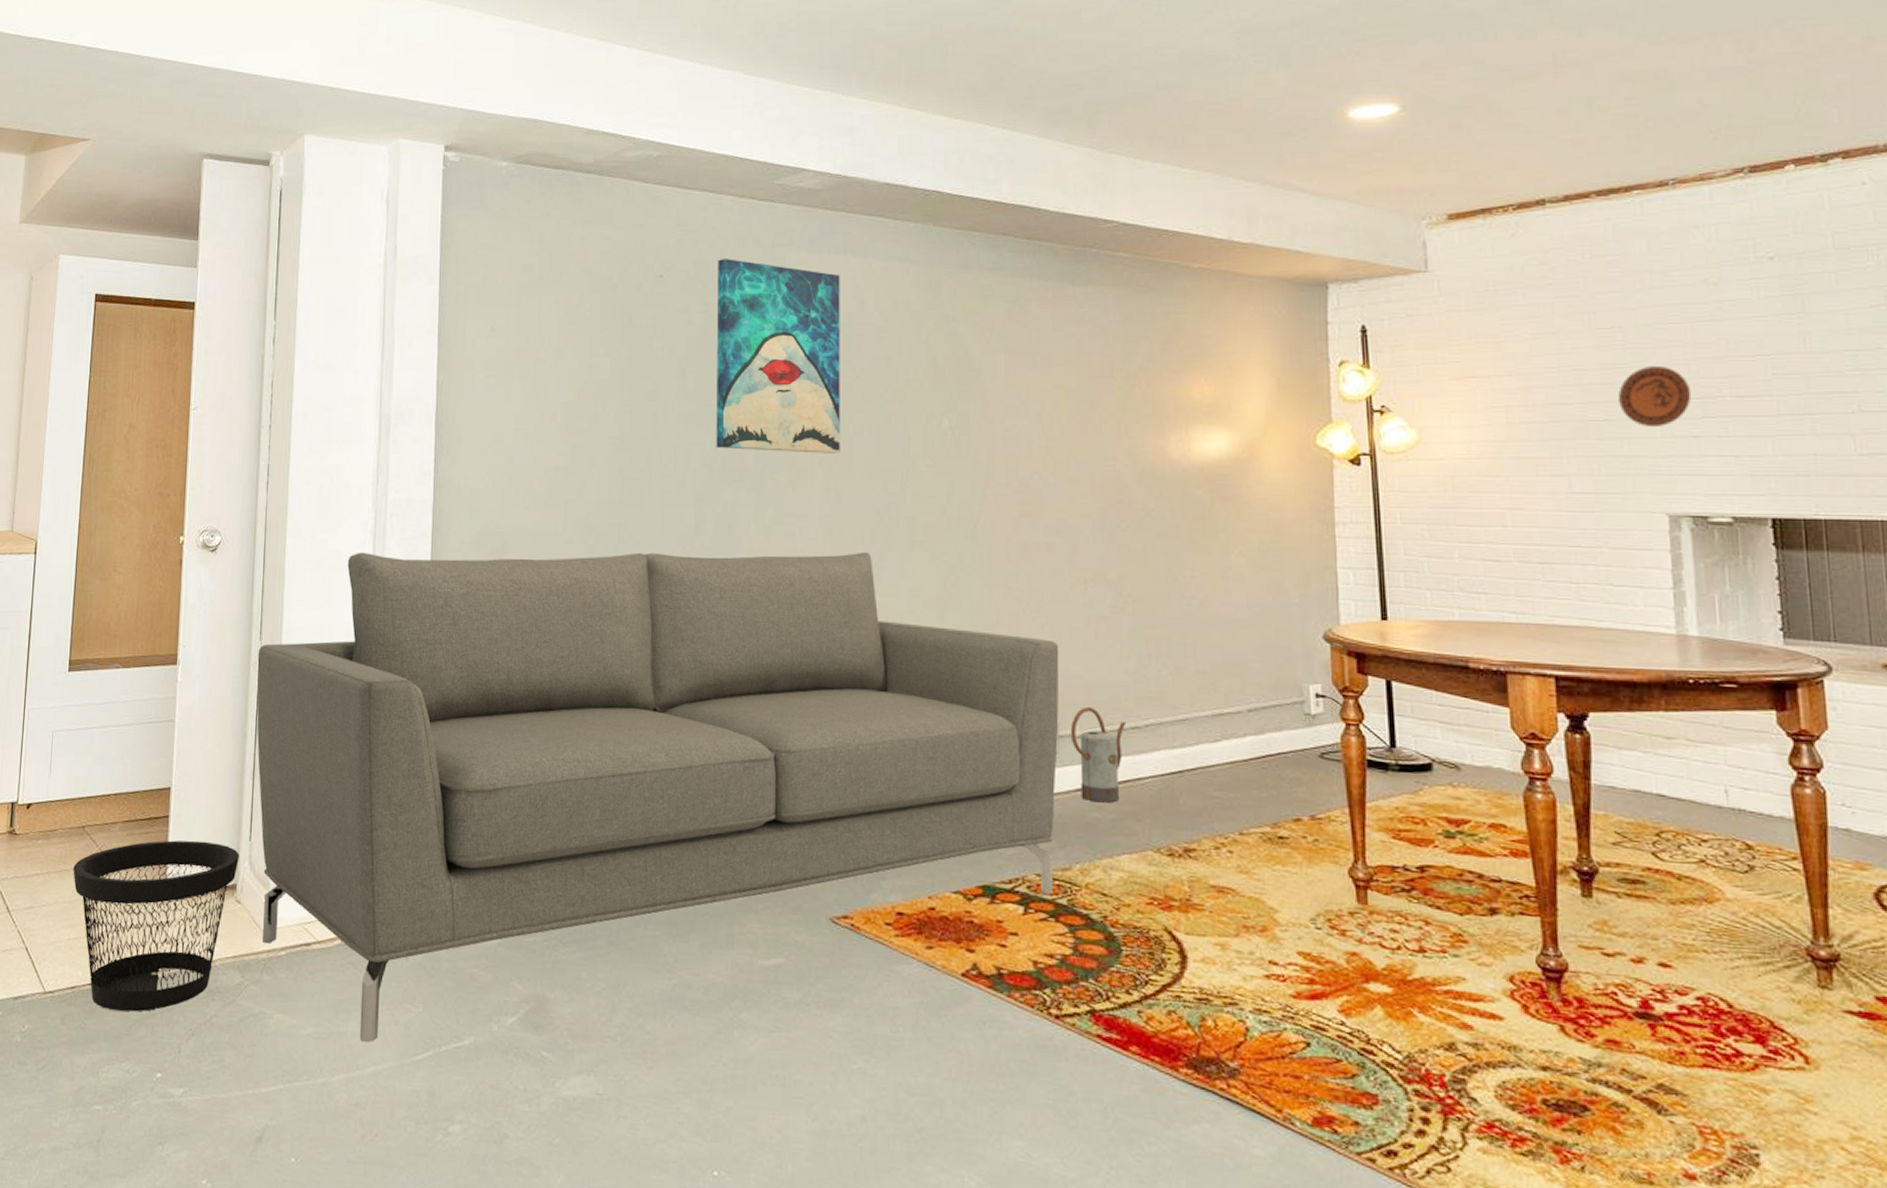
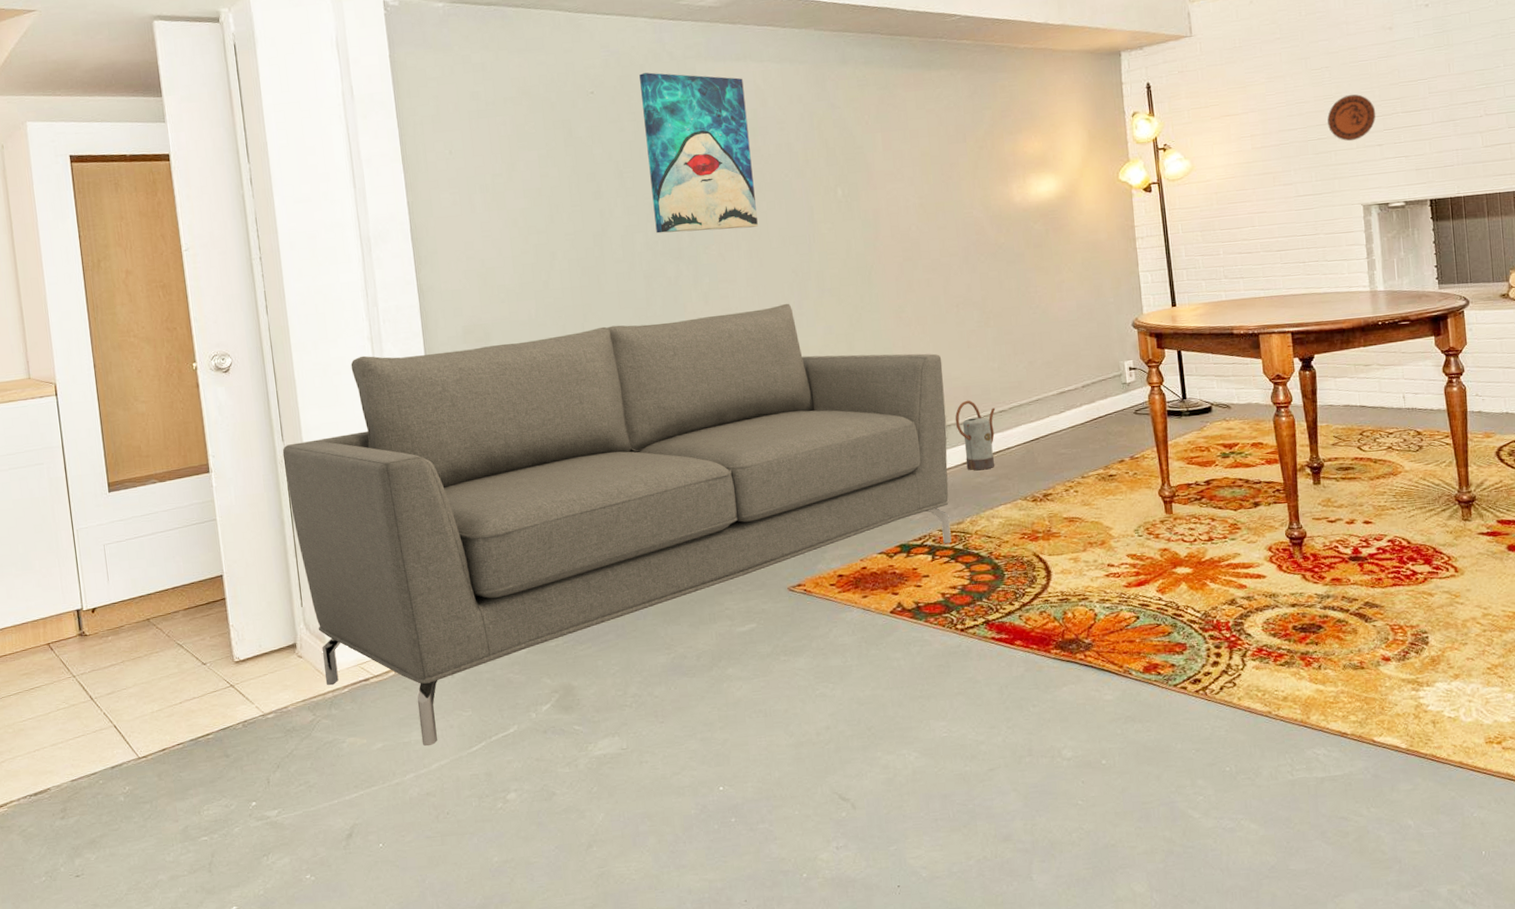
wastebasket: present [73,840,239,1012] -> none [145,613,295,761]

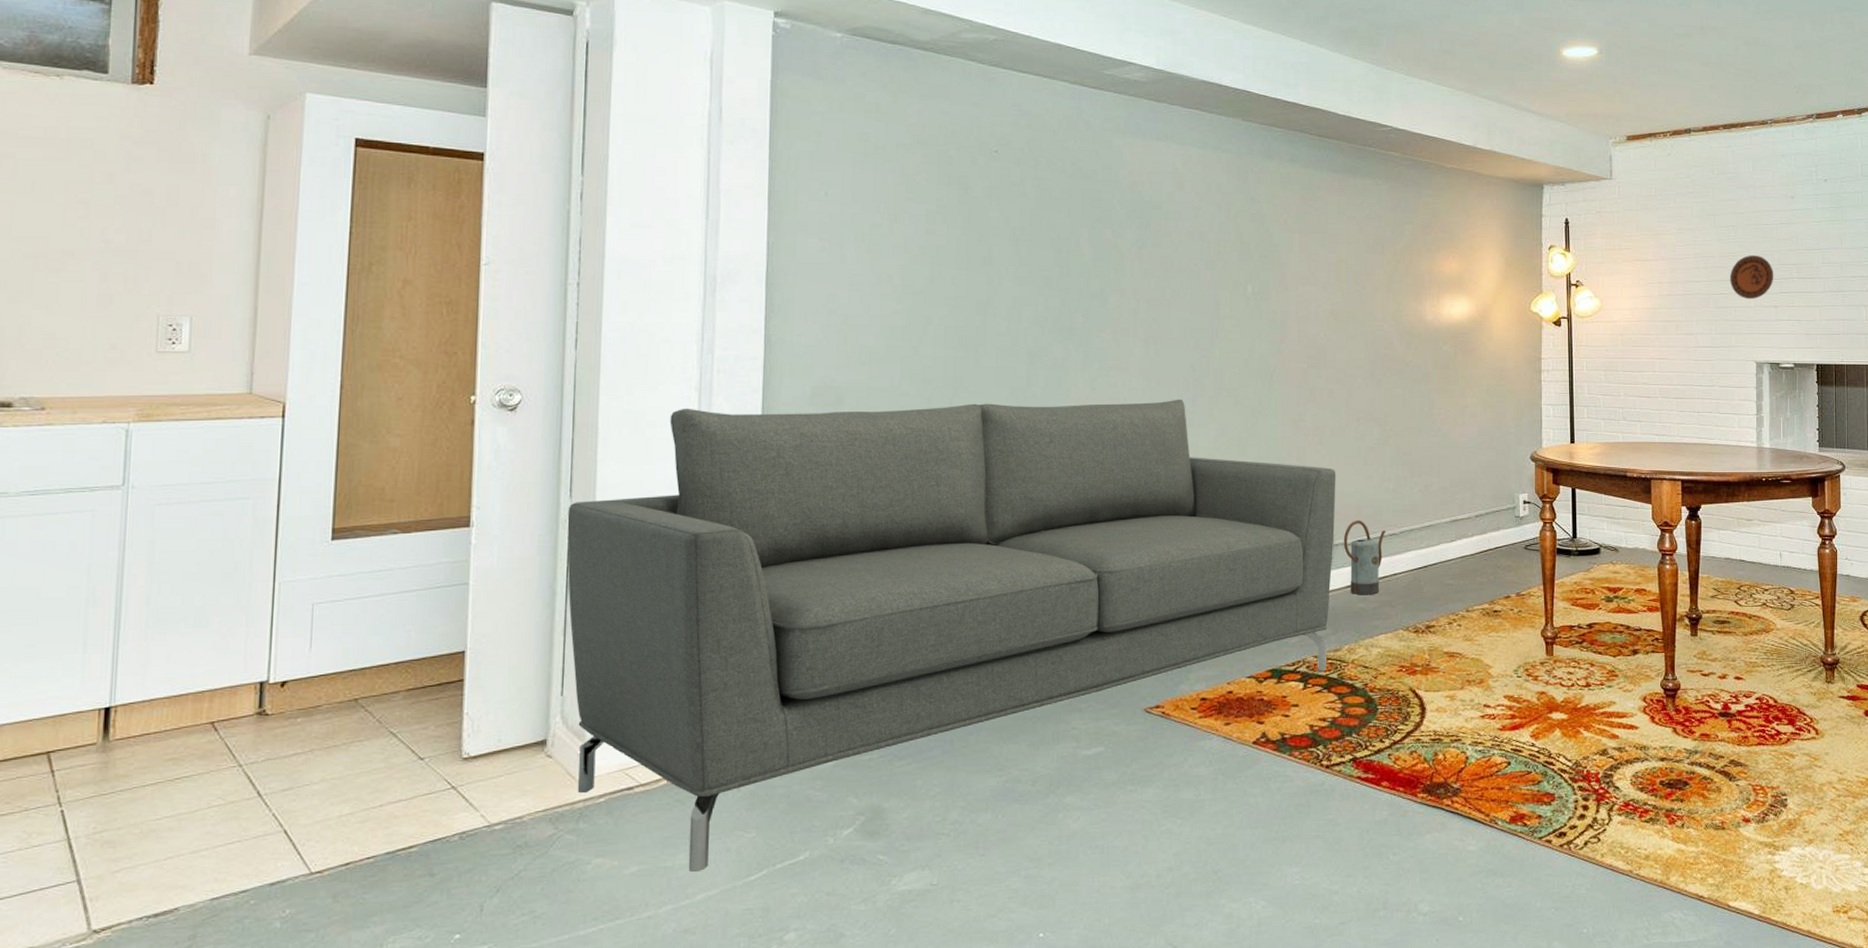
wall art: present [639,72,758,234] -> none [1047,139,1161,315]

